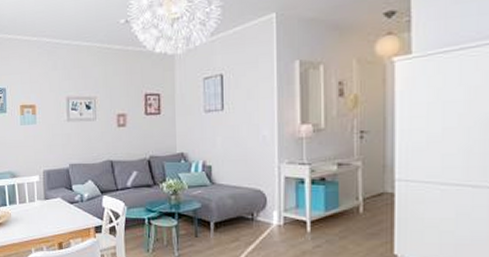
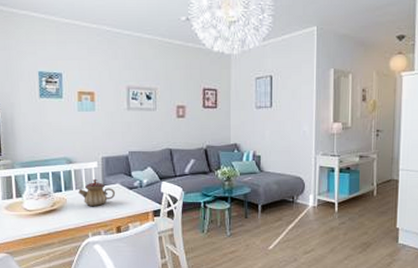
teapot: none [21,192,57,221] -> present [78,178,116,206]

